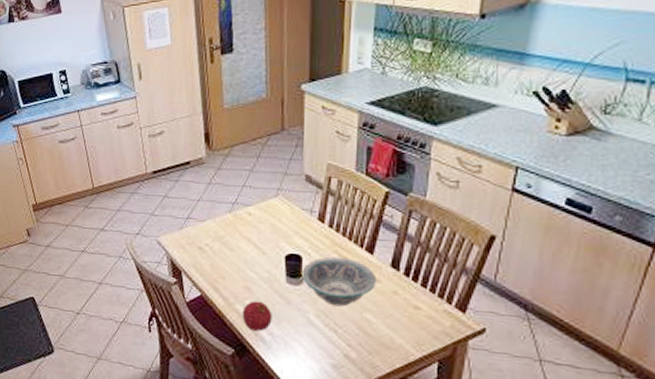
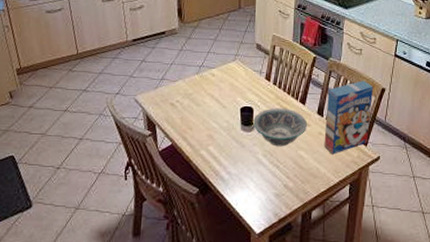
fruit: present [242,300,272,331] -> none [205,146,230,172]
cereal box: none [400,224,477,321] -> present [324,81,374,155]

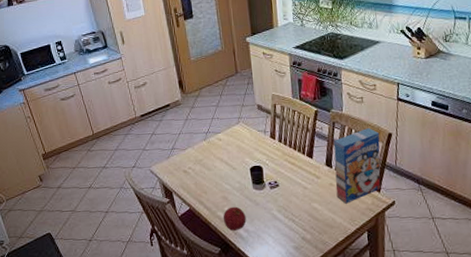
fruit: none [205,146,230,172] -> present [223,206,247,231]
bowl: present [253,107,307,147] -> none [264,163,317,202]

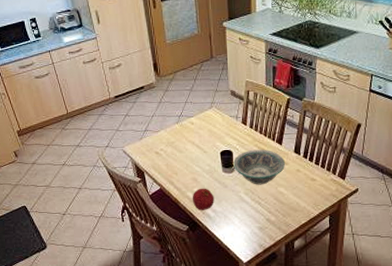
bowl: none [264,163,317,202] -> present [233,149,285,185]
cereal box: present [333,128,381,204] -> none [302,118,349,189]

